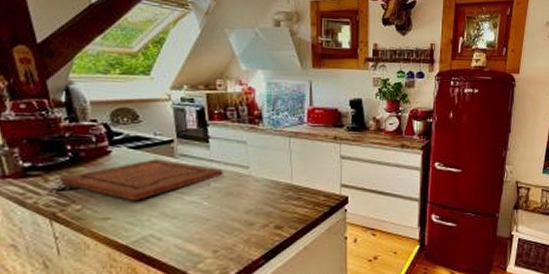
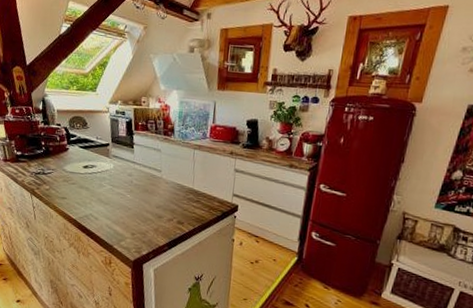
cutting board: present [60,159,223,202] -> none [37,157,143,188]

